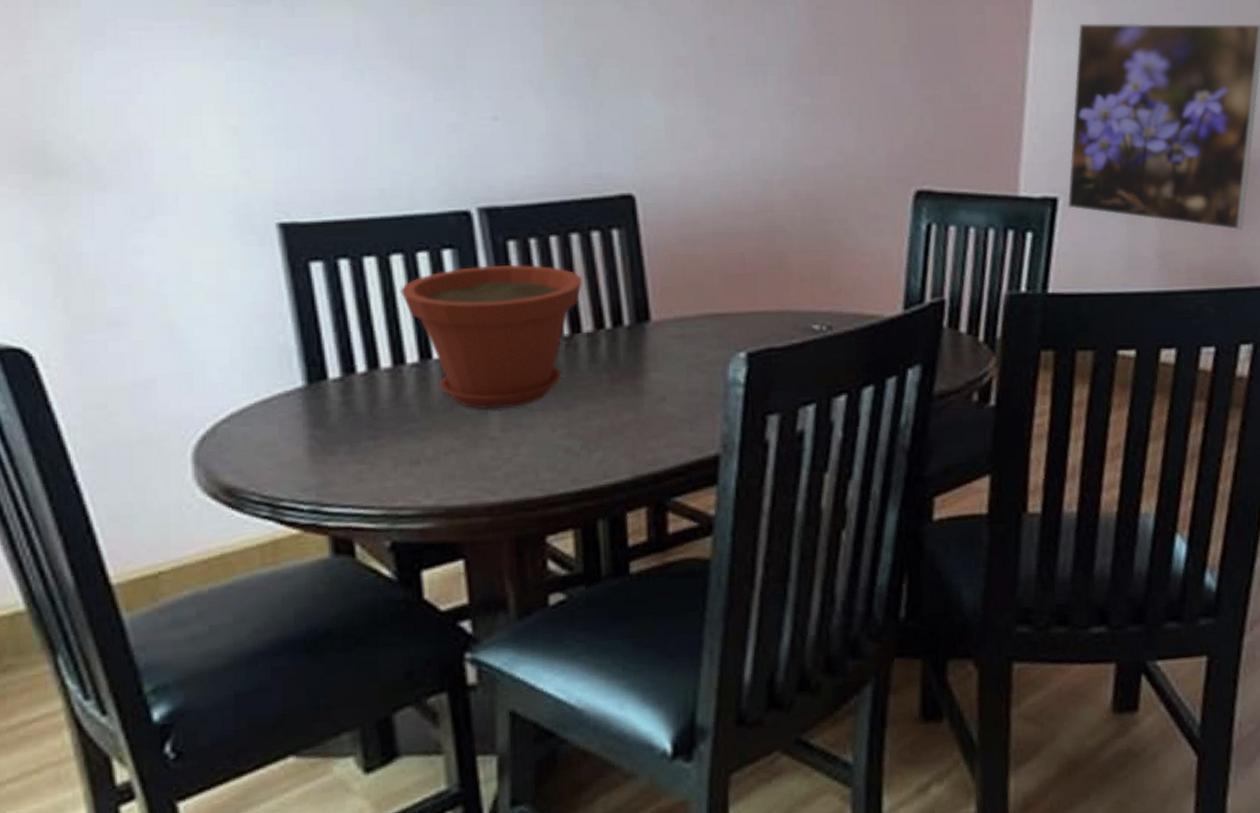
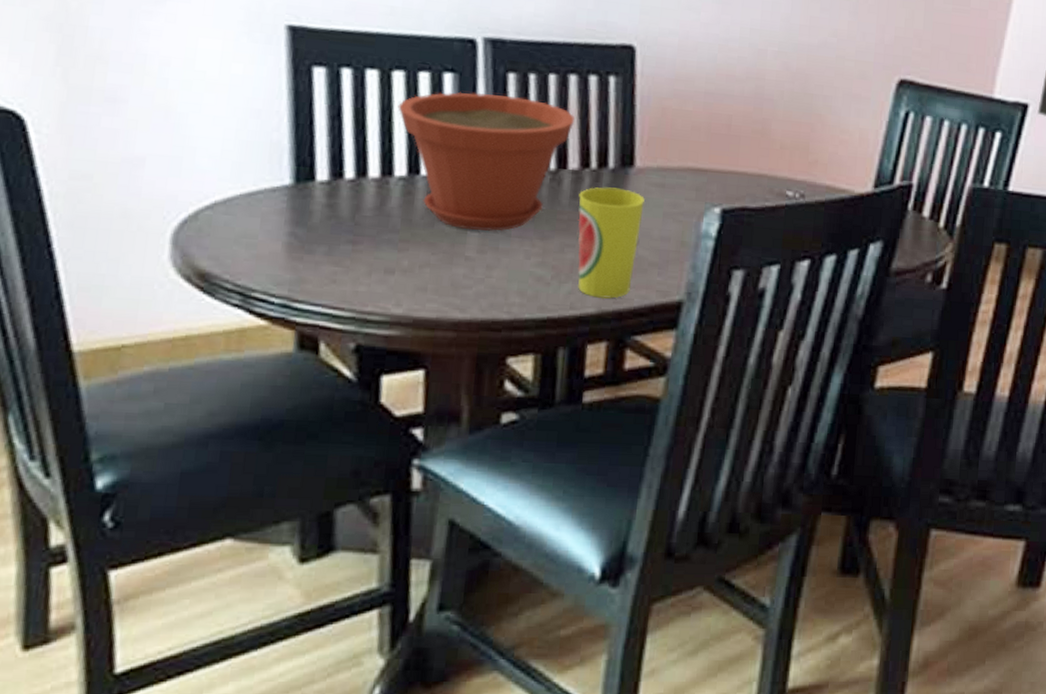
cup: none [597,345,666,464] -> present [577,187,645,299]

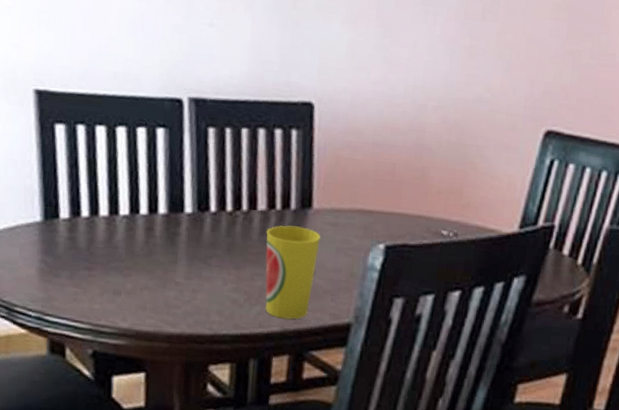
plant pot: present [398,91,574,232] -> none [121,144,263,262]

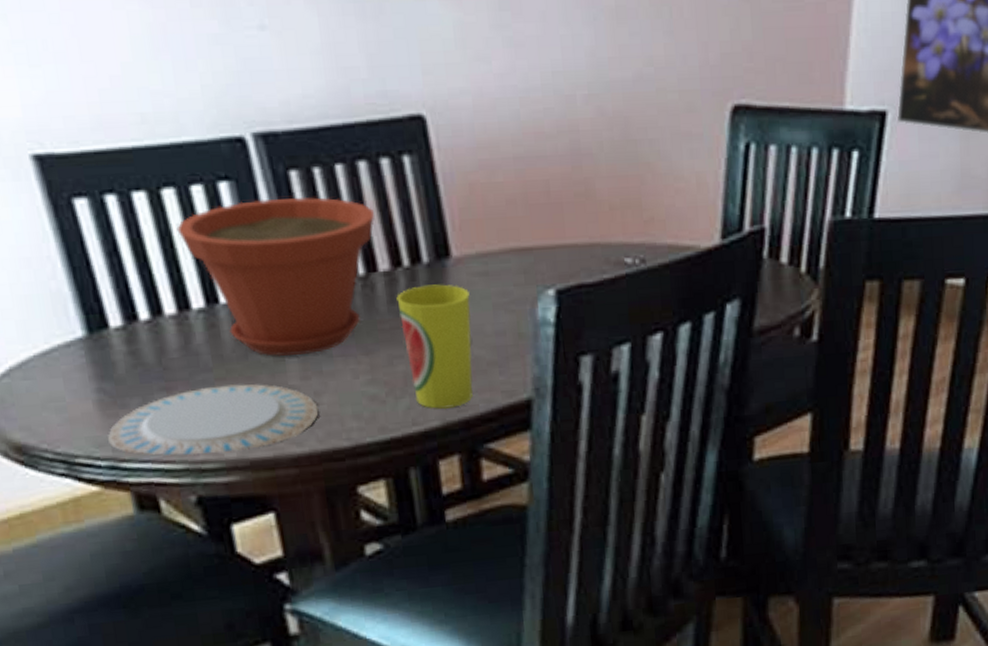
plate: none [40,272,193,323] -> present [107,384,319,456]
plant pot: none [121,144,263,262] -> present [177,196,374,356]

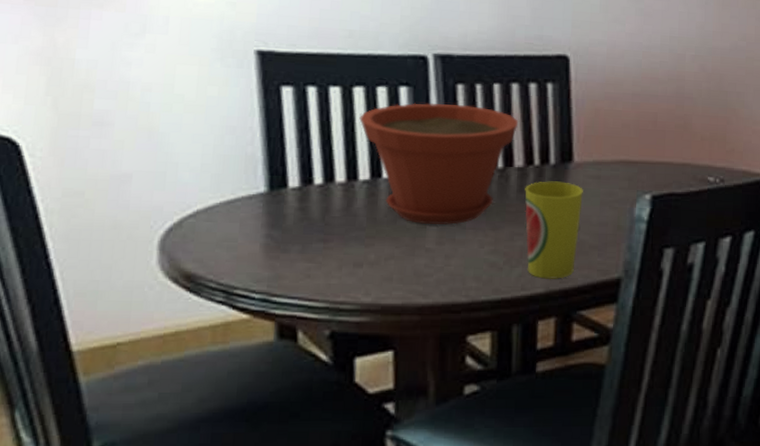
plate: present [107,384,319,456] -> none [265,242,447,297]

